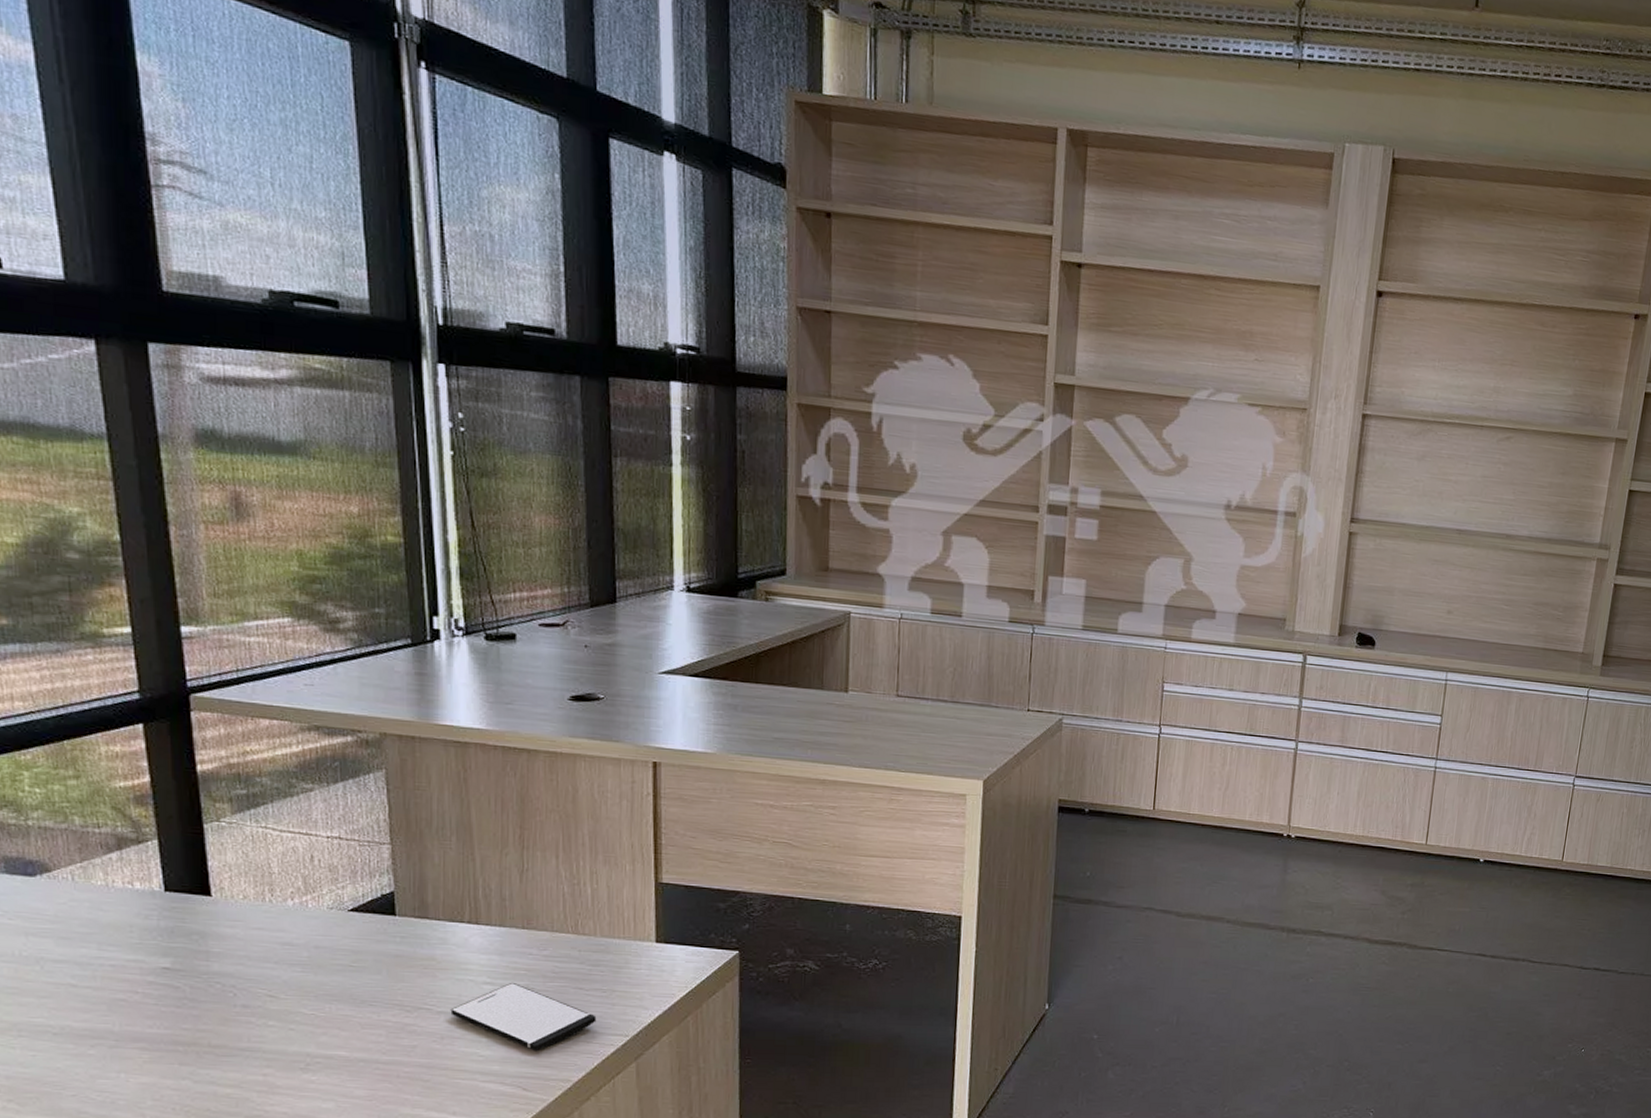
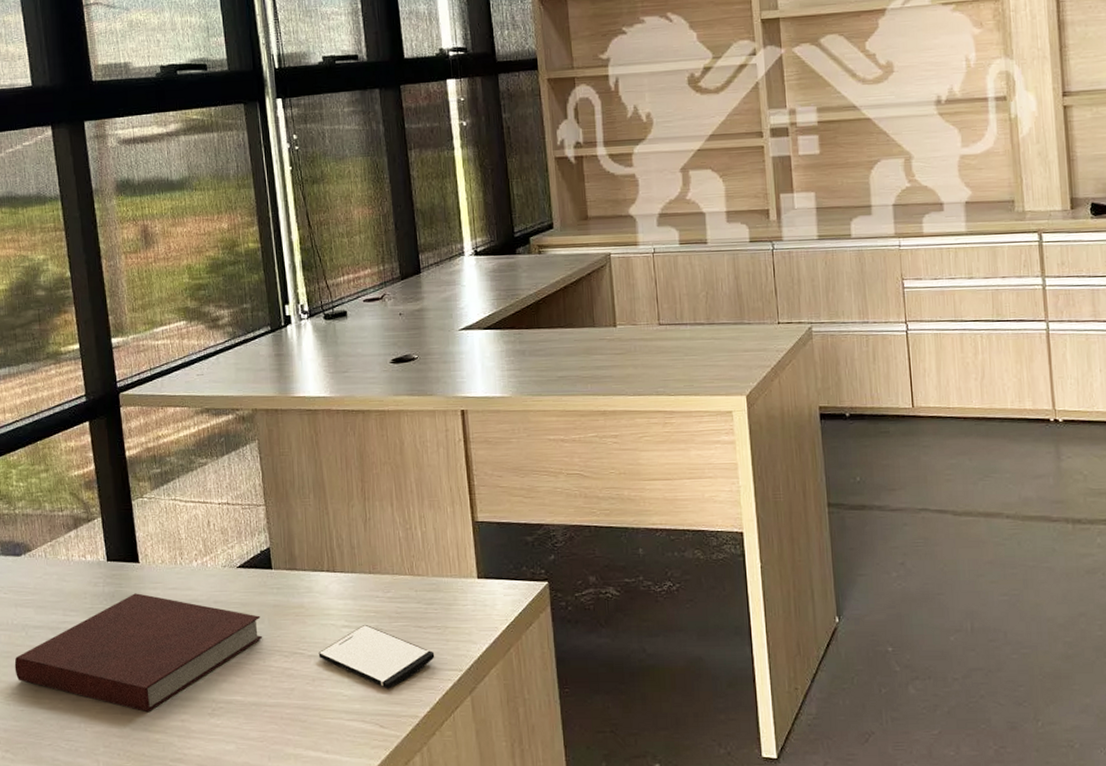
notebook: none [23,930,379,1065] -> present [14,593,263,713]

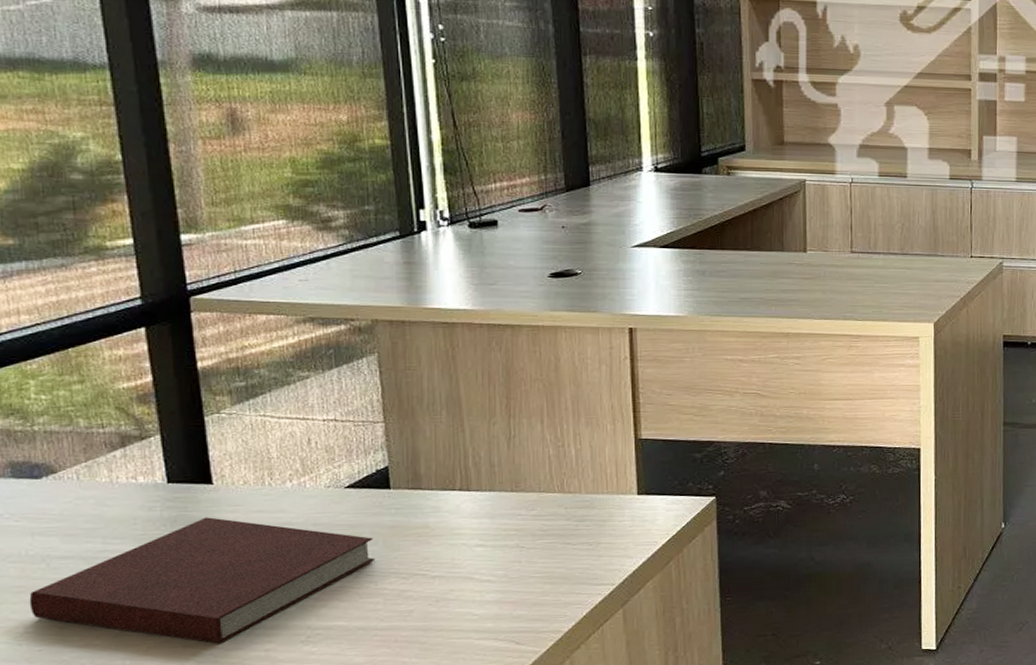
smartphone: present [318,624,435,688] -> none [445,542,584,605]

